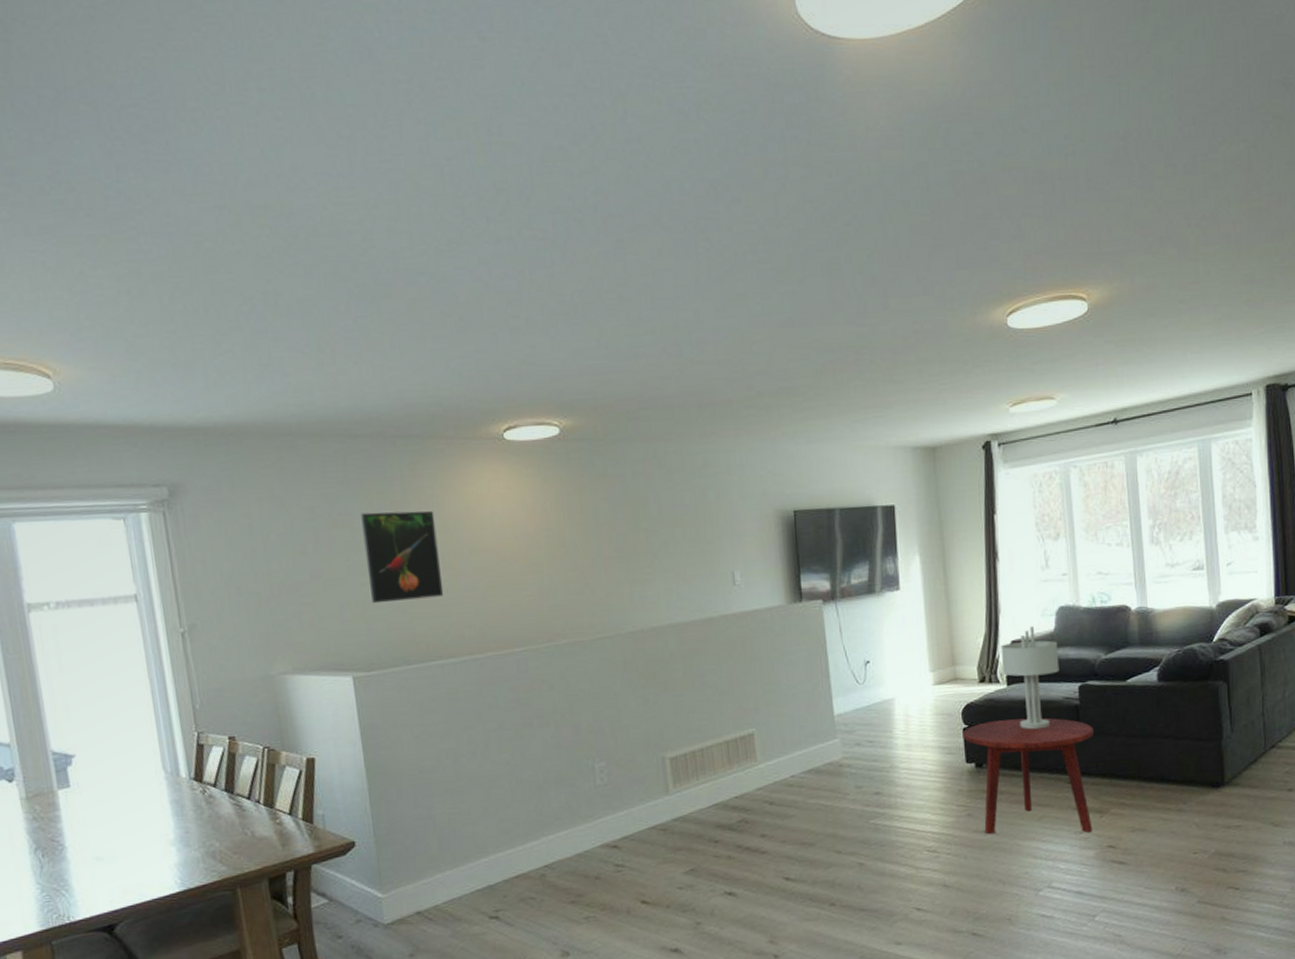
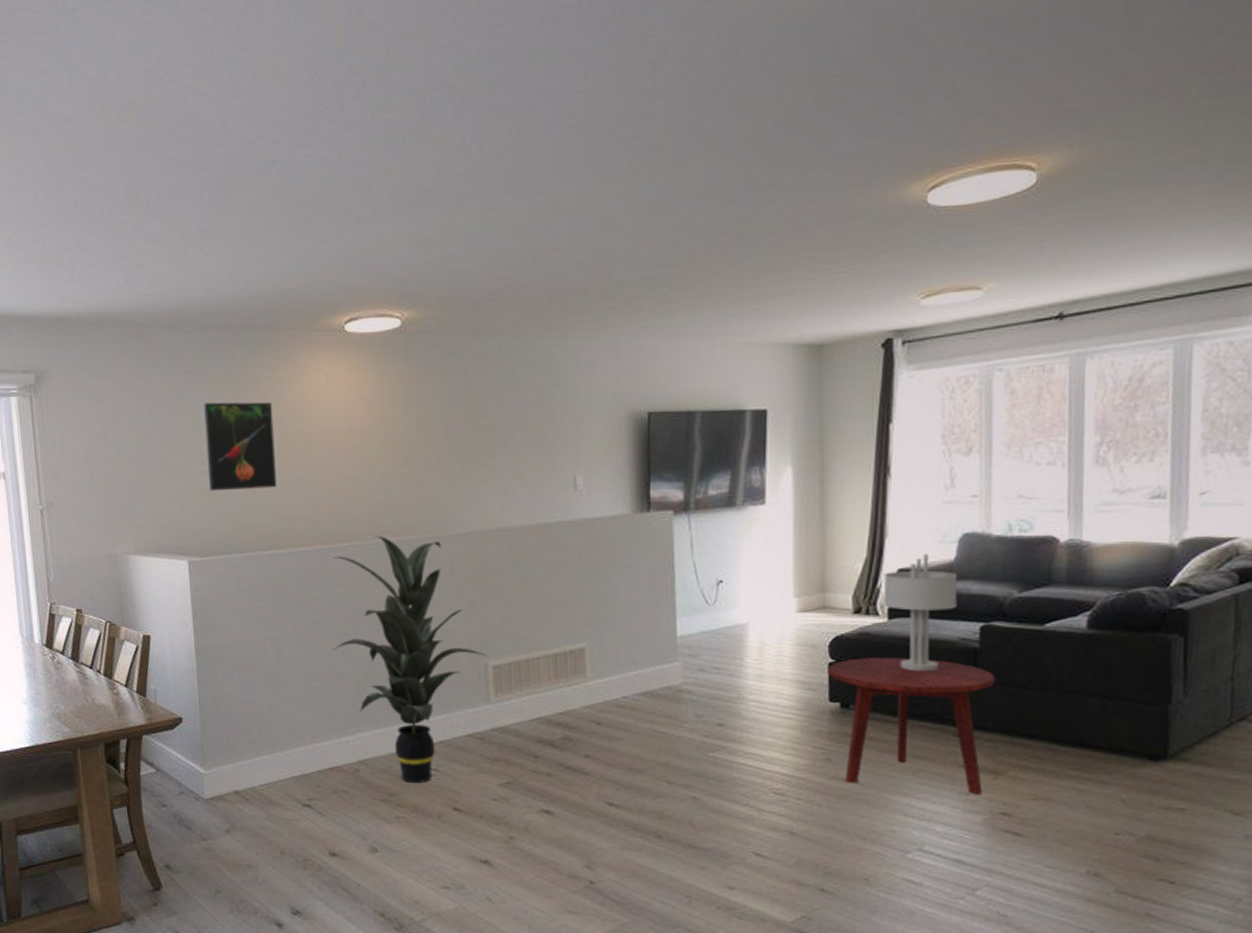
indoor plant: none [506,639,664,882] -> present [333,535,487,783]

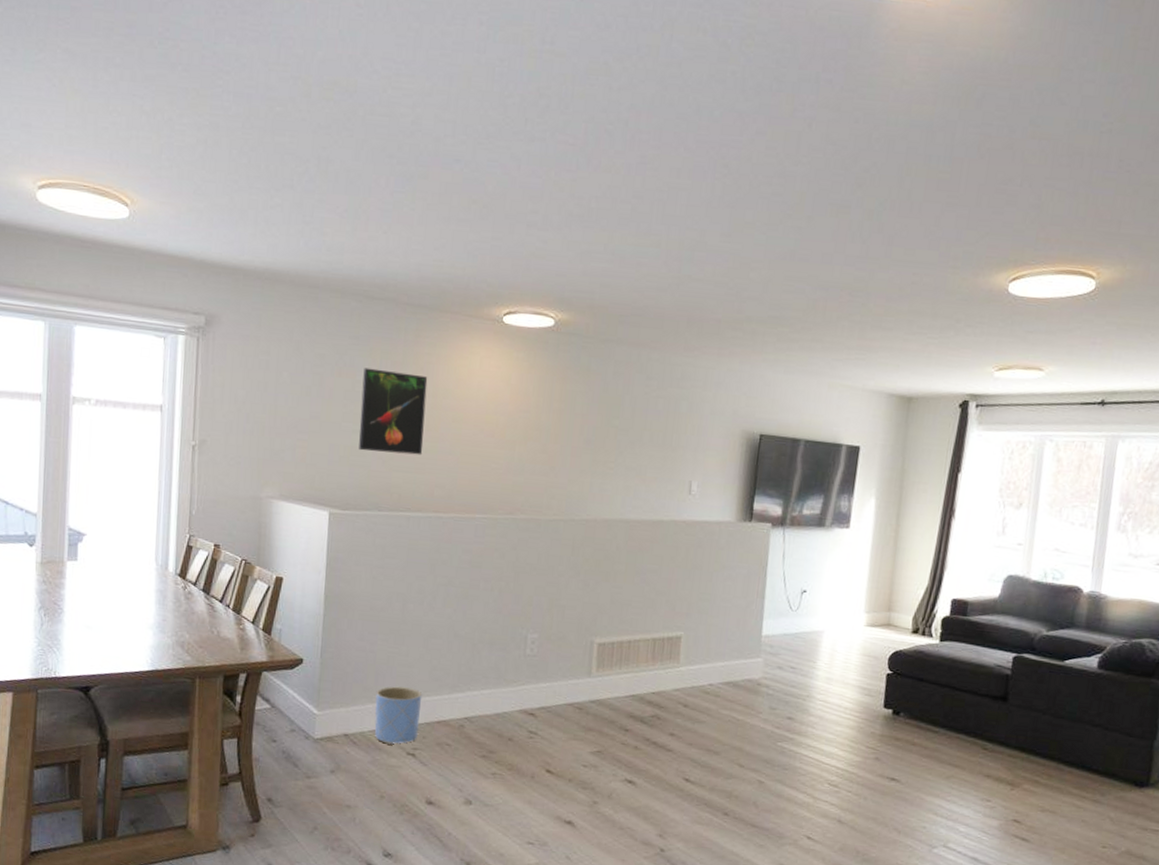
planter: none [262,736,312,797] -> present [374,686,423,745]
indoor plant: present [333,535,487,783] -> none [455,511,594,744]
side table: present [827,658,995,796] -> none [885,672,1021,803]
table lamp: present [883,554,958,672] -> none [938,588,999,691]

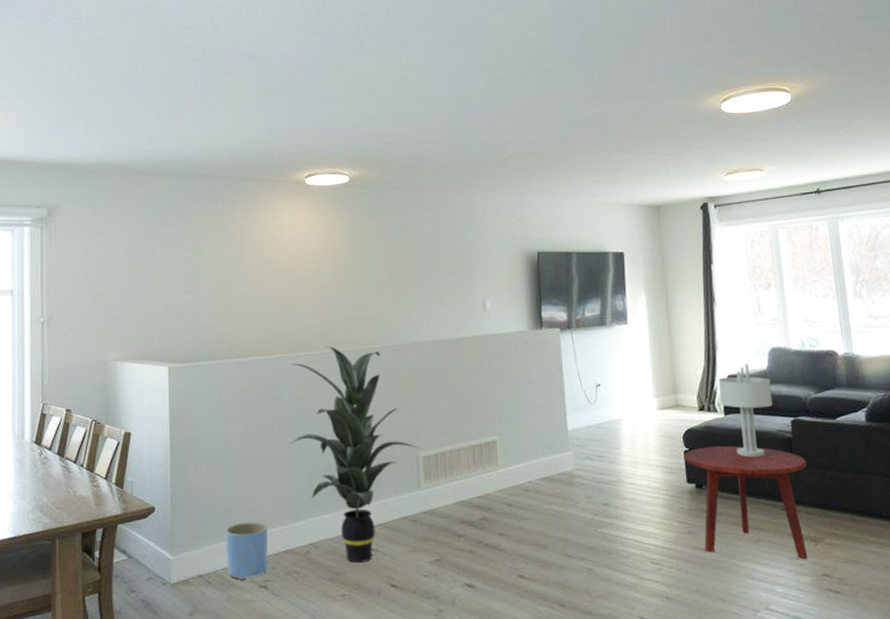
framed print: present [359,367,428,456] -> none [189,236,247,308]
indoor plant: none [455,511,594,744] -> present [290,346,418,562]
side table: none [885,672,1021,803] -> present [684,446,808,560]
table lamp: none [938,588,999,691] -> present [718,363,773,457]

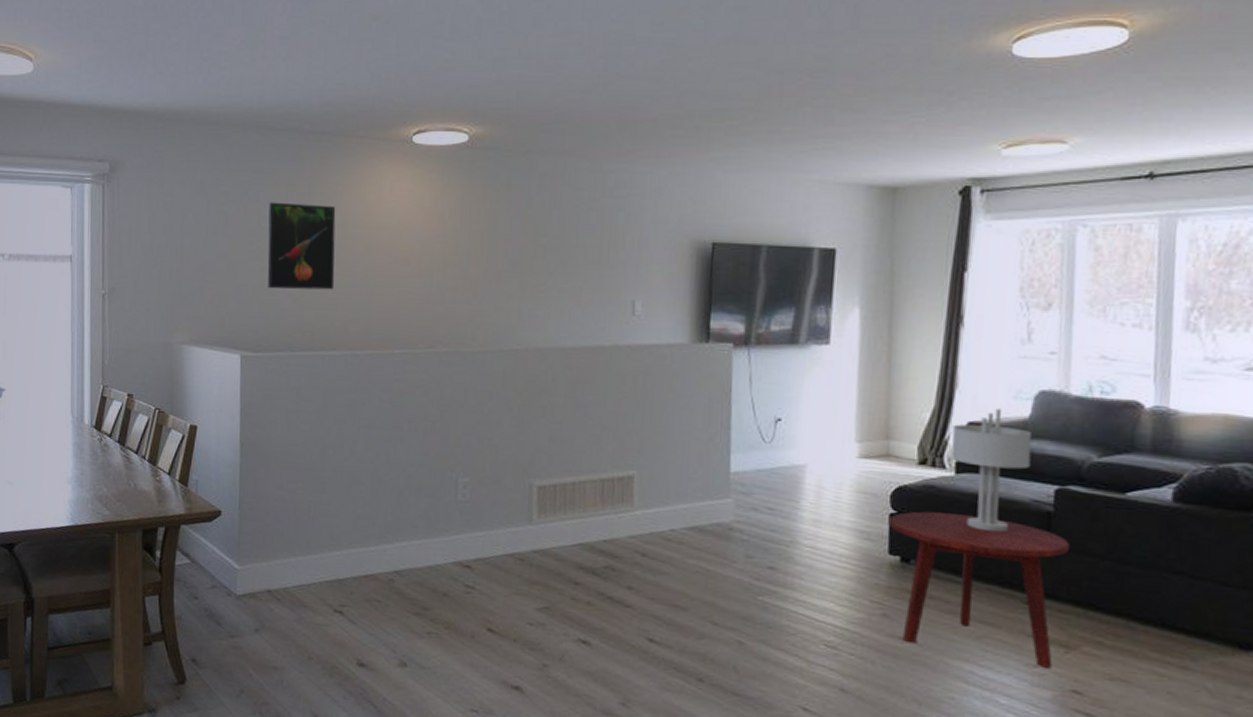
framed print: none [189,236,247,308] -> present [267,202,336,290]
planter: present [225,522,269,580] -> none [298,538,348,601]
indoor plant: present [290,346,418,562] -> none [377,345,533,600]

